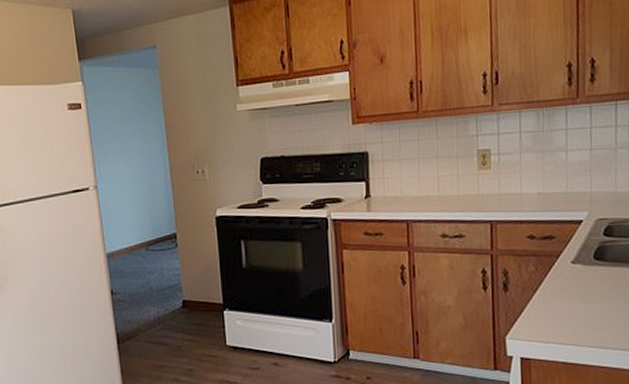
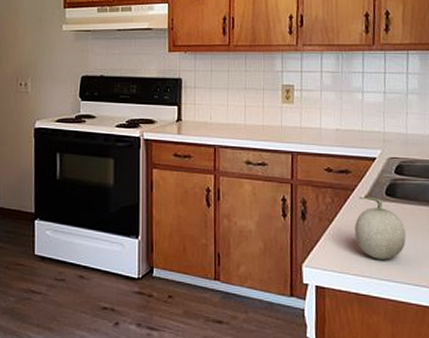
fruit: none [561,262,617,326] -> present [355,196,407,260]

